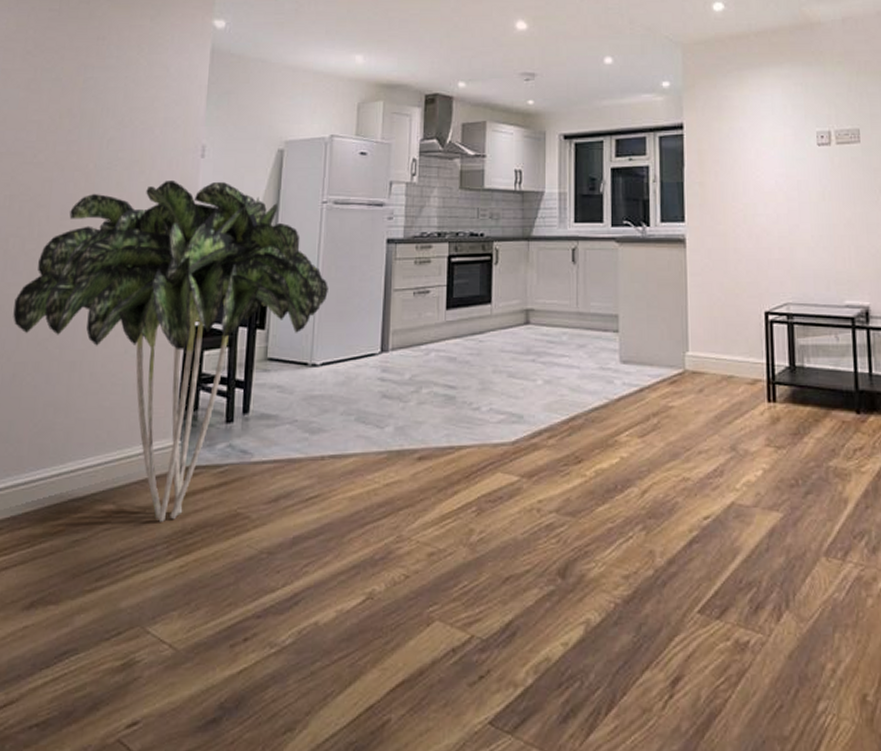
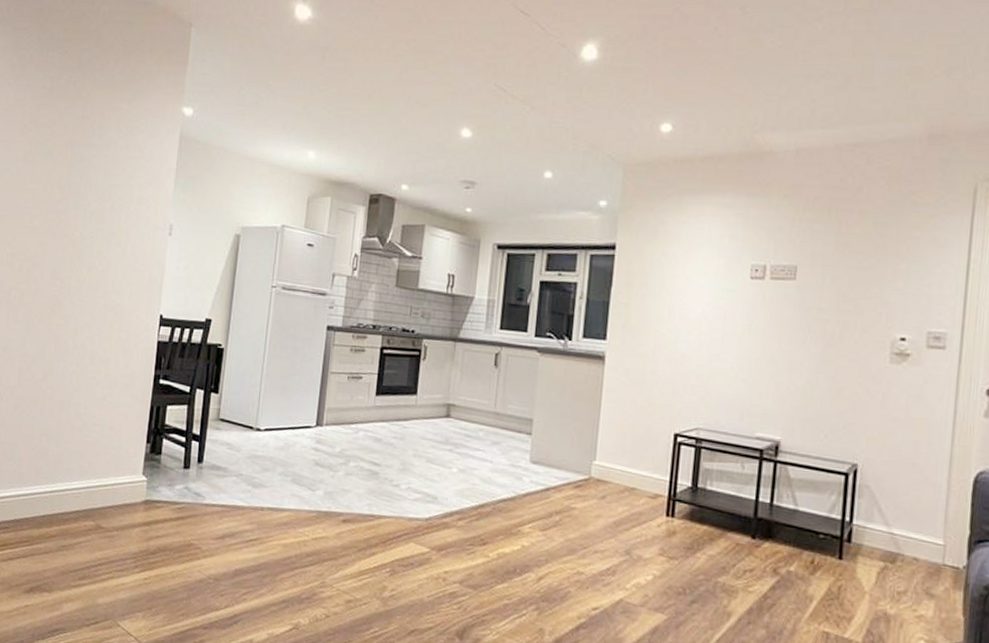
indoor plant: present [13,181,328,522] -> none [15,253,274,541]

